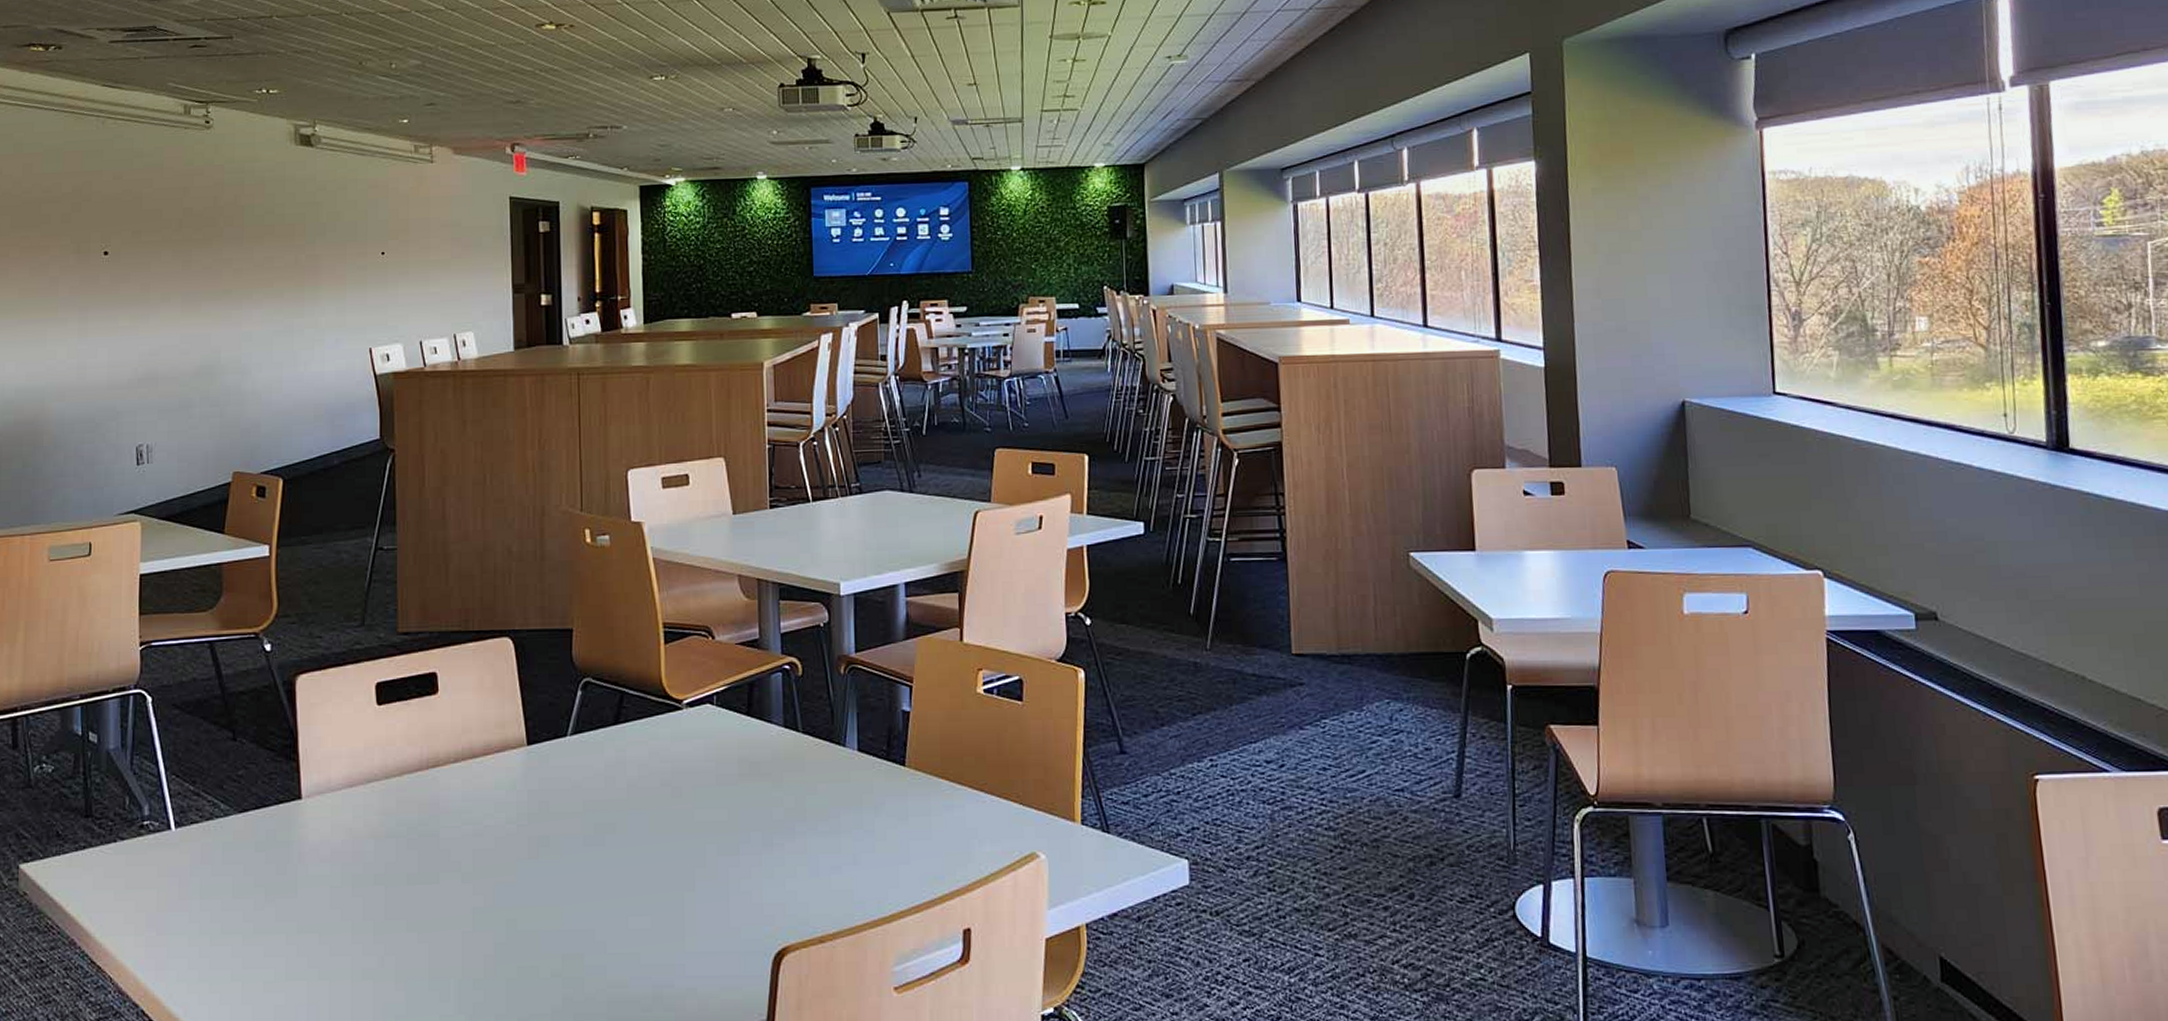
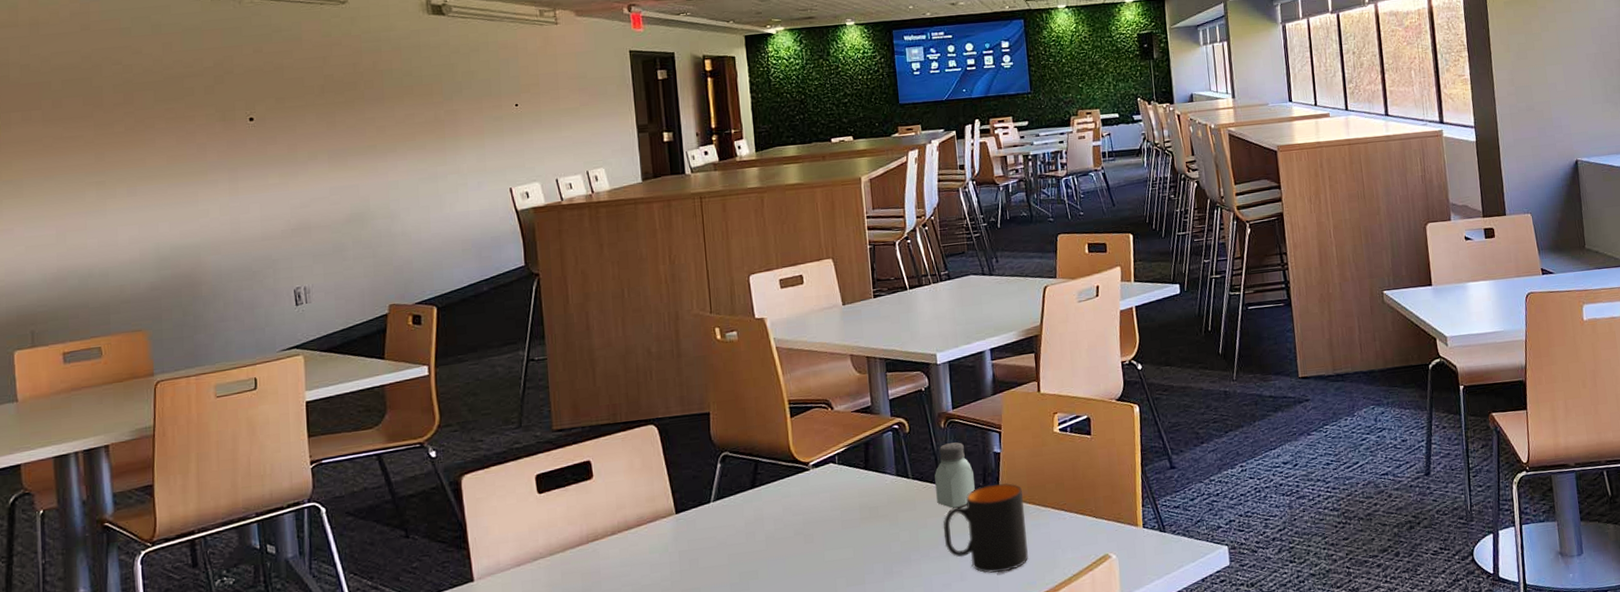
saltshaker: none [829,693,877,774] -> present [935,442,975,508]
mug: none [835,749,937,860] -> present [943,483,1028,574]

